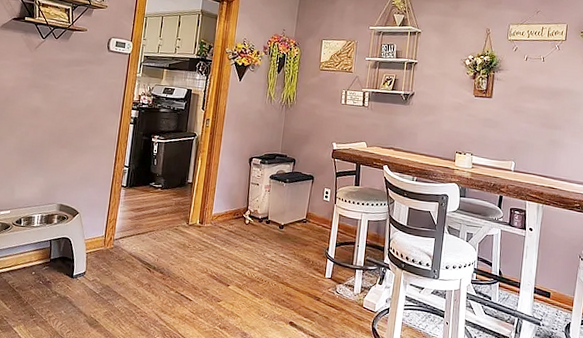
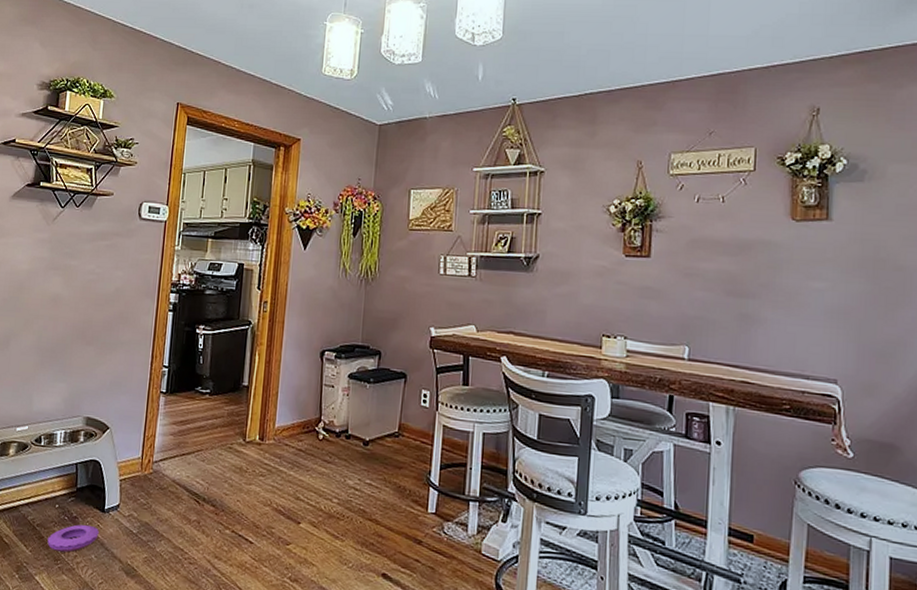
dog toy: none [24,287,68,309] -> present [47,524,99,553]

